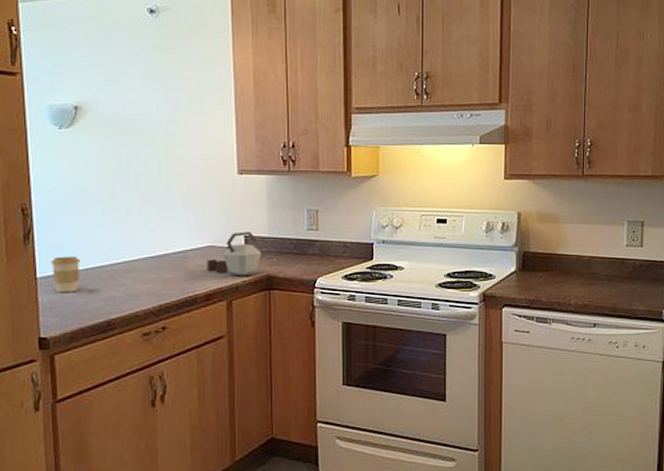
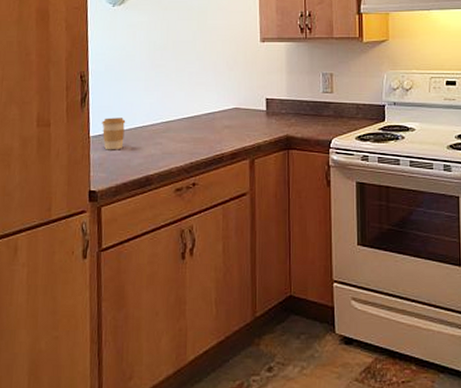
kettle: present [207,232,262,276] -> none [232,95,282,136]

